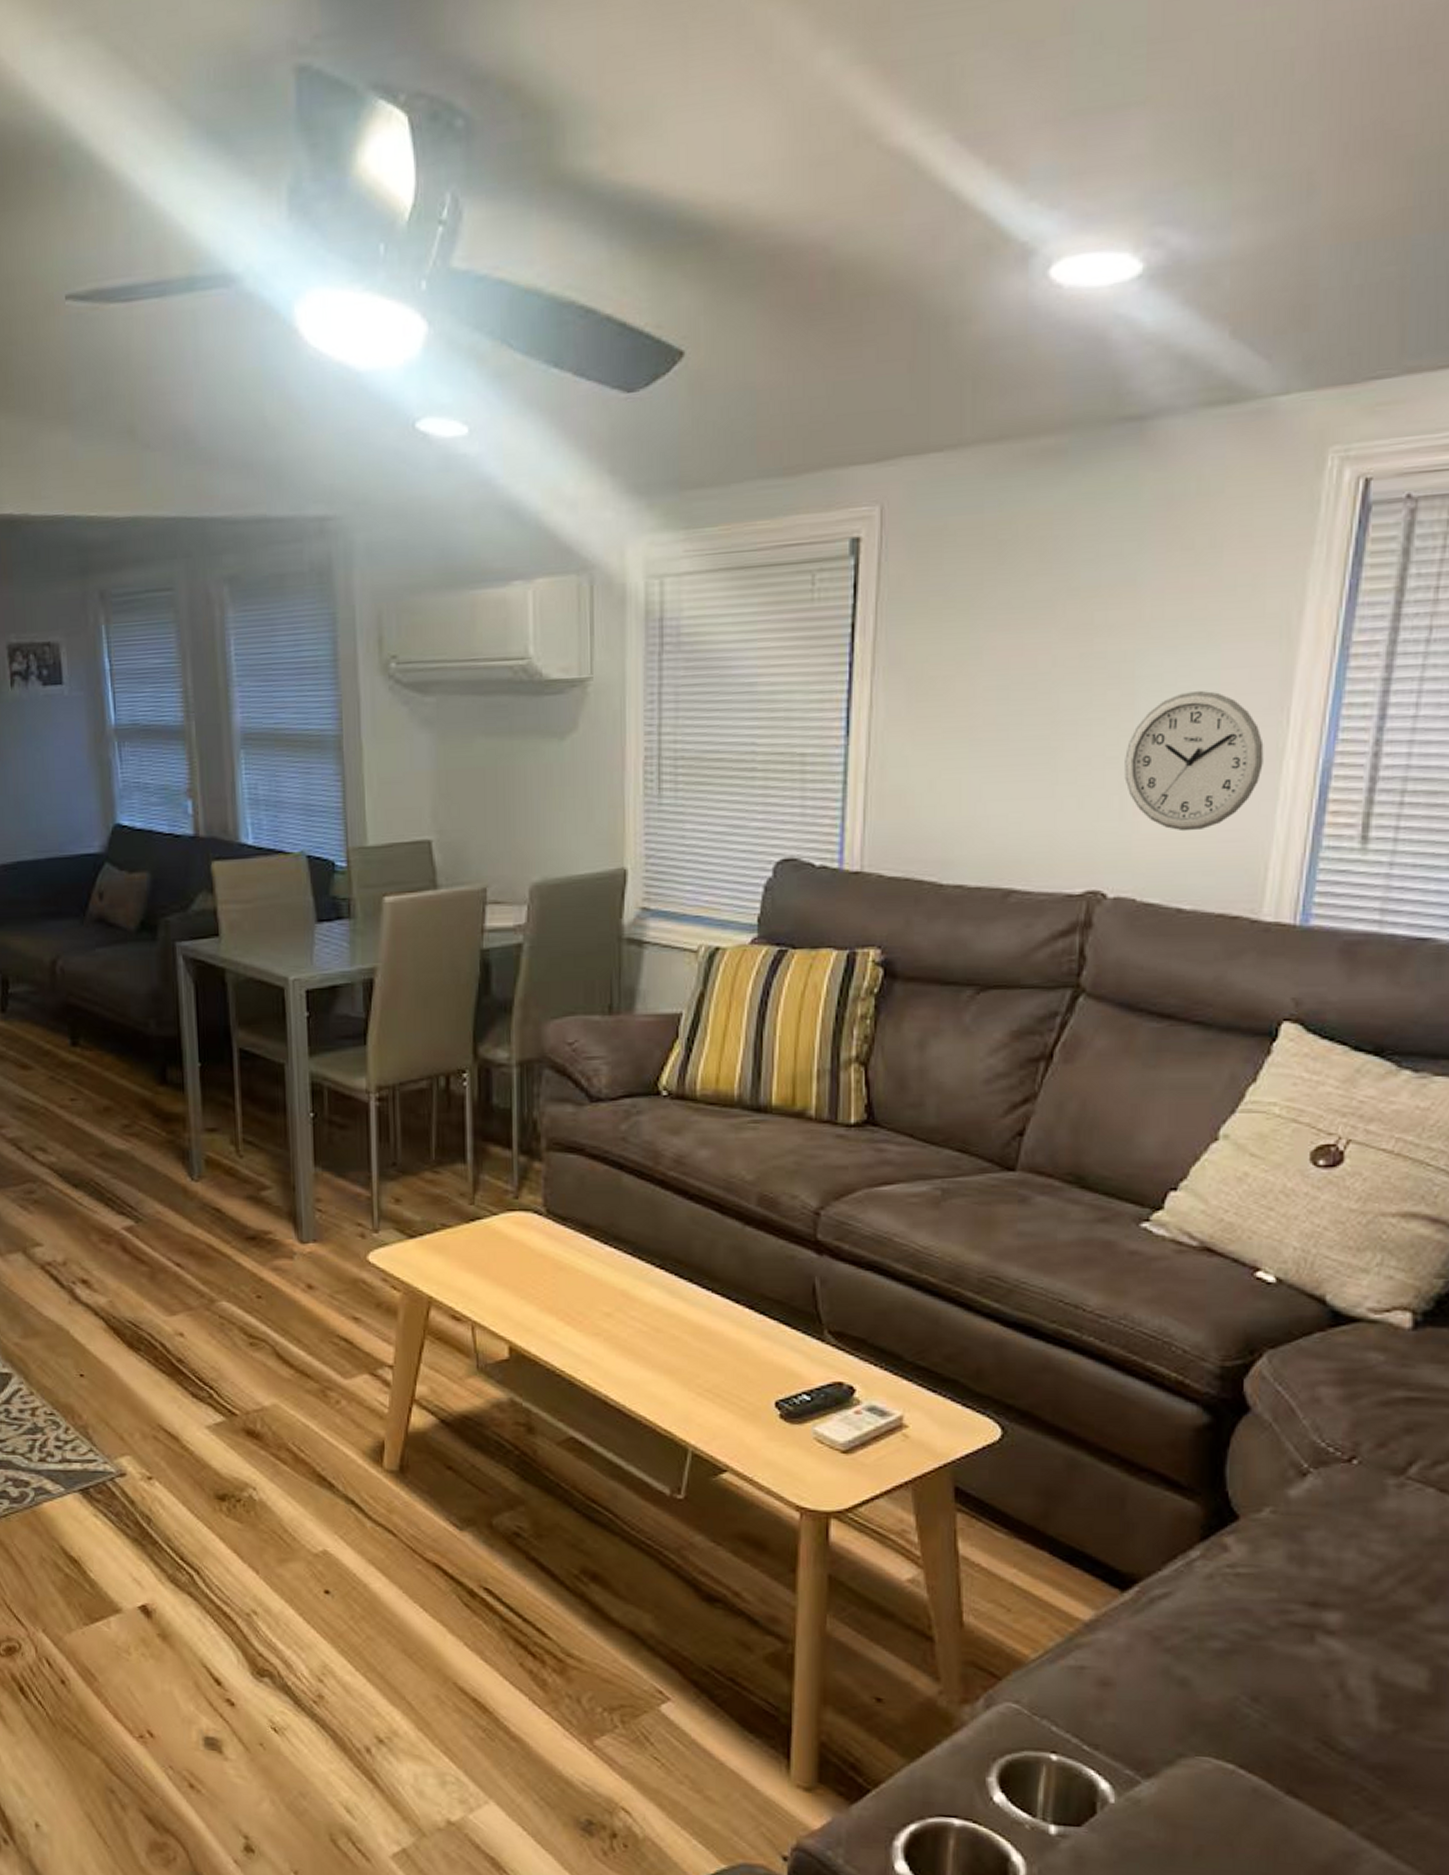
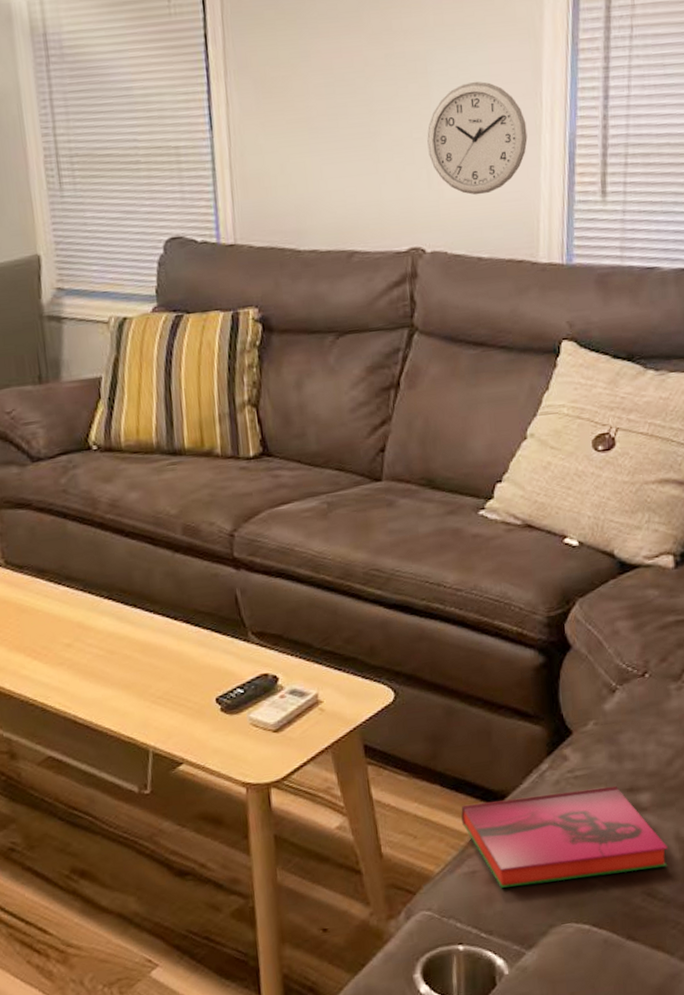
hardback book: none [1073,1582,1360,1713] -> present [461,786,668,888]

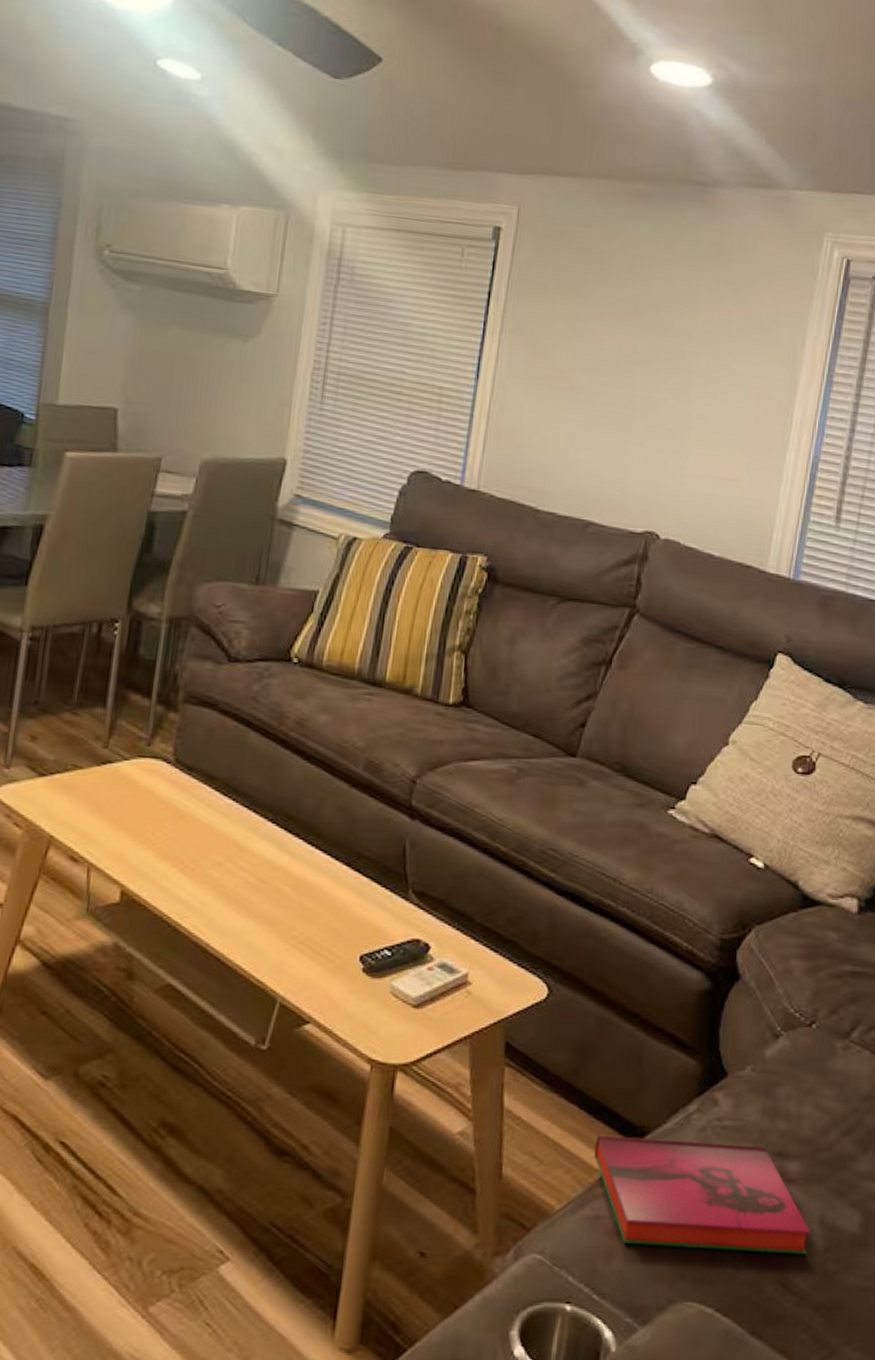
wall clock: present [427,81,528,195] -> none [678,389,774,496]

